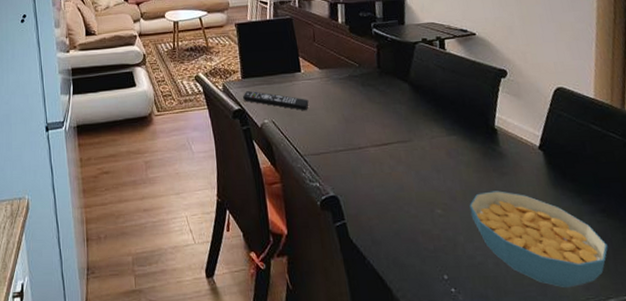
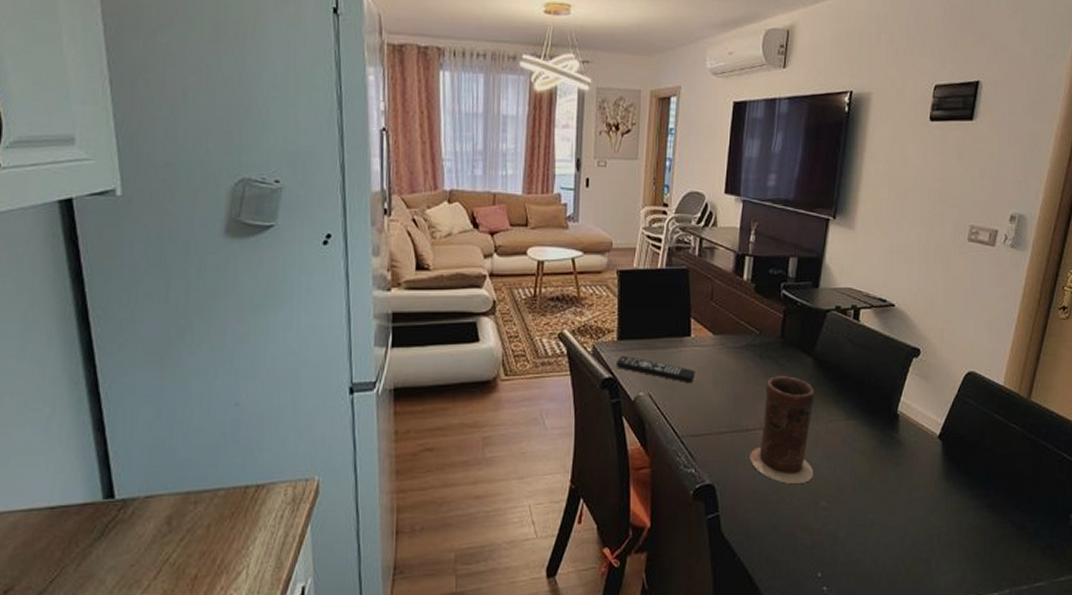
vase: none [365,100,425,194] -> present [750,376,815,483]
cereal bowl: present [469,191,608,287] -> none [856,482,987,584]

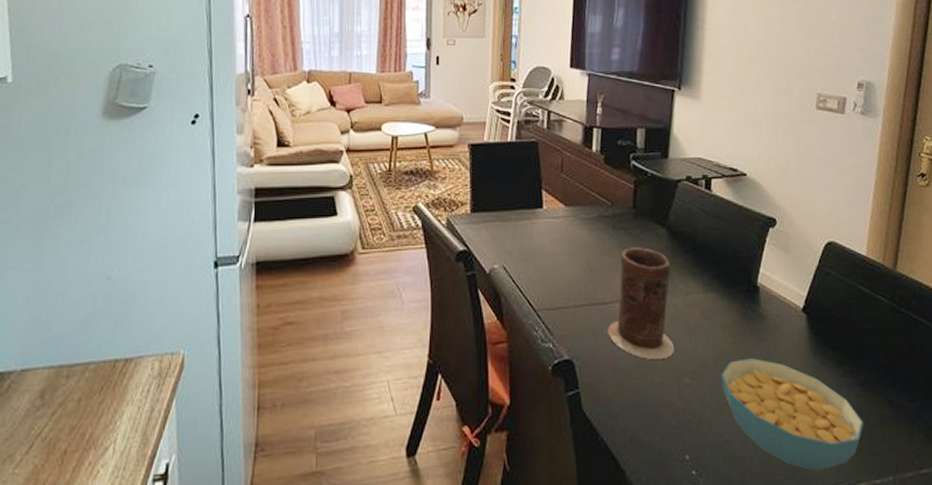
remote control: present [616,356,695,383] -> none [470,229,549,255]
cereal bowl: none [856,482,987,584] -> present [721,358,864,470]

